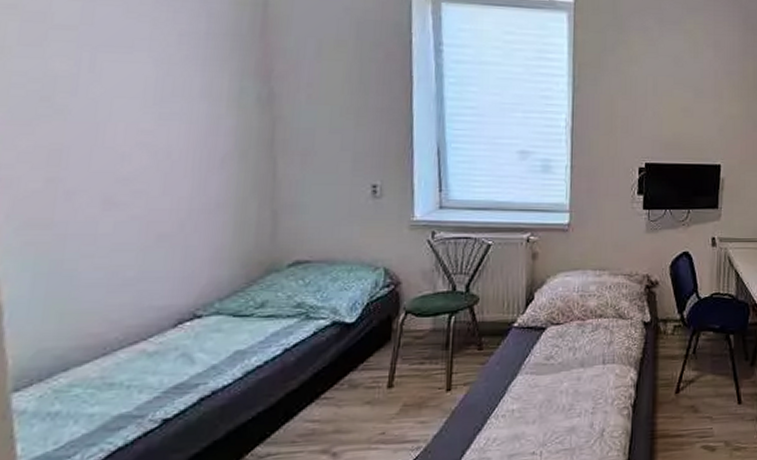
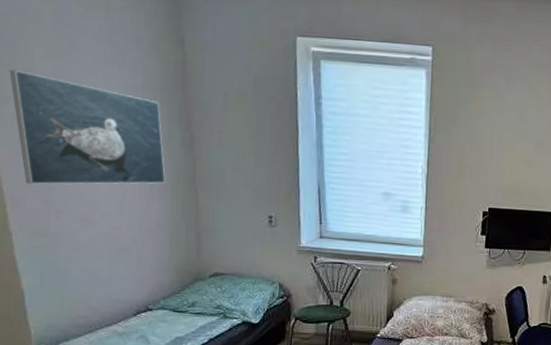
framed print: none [13,13,232,159] -> present [9,69,165,185]

